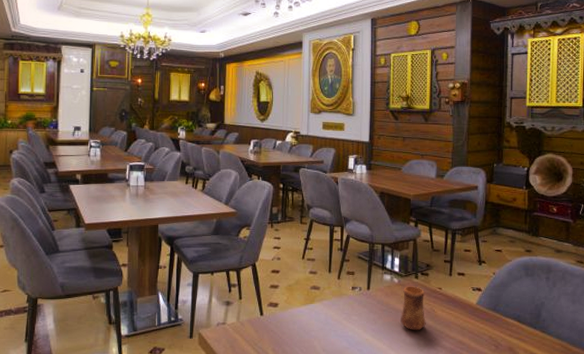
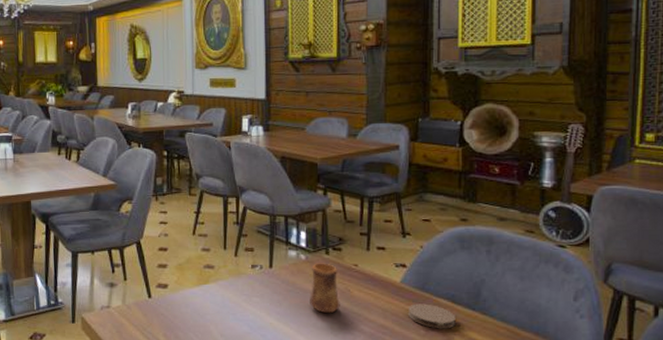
coaster: none [482,323,520,345] -> present [408,303,455,329]

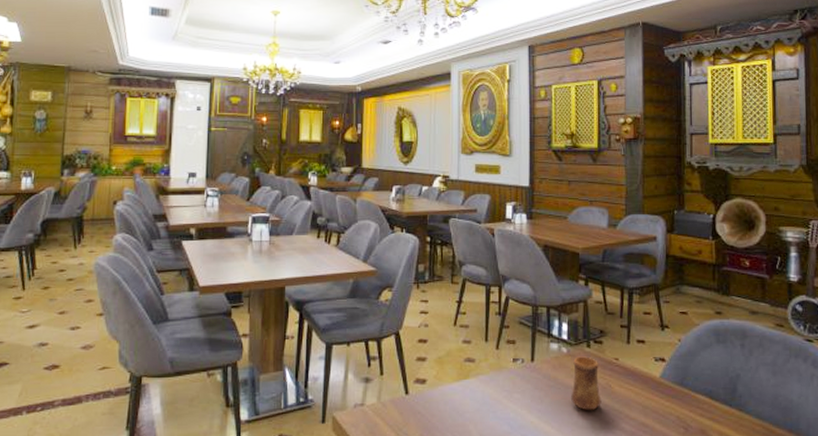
coaster: present [408,303,455,329] -> none [668,400,714,427]

